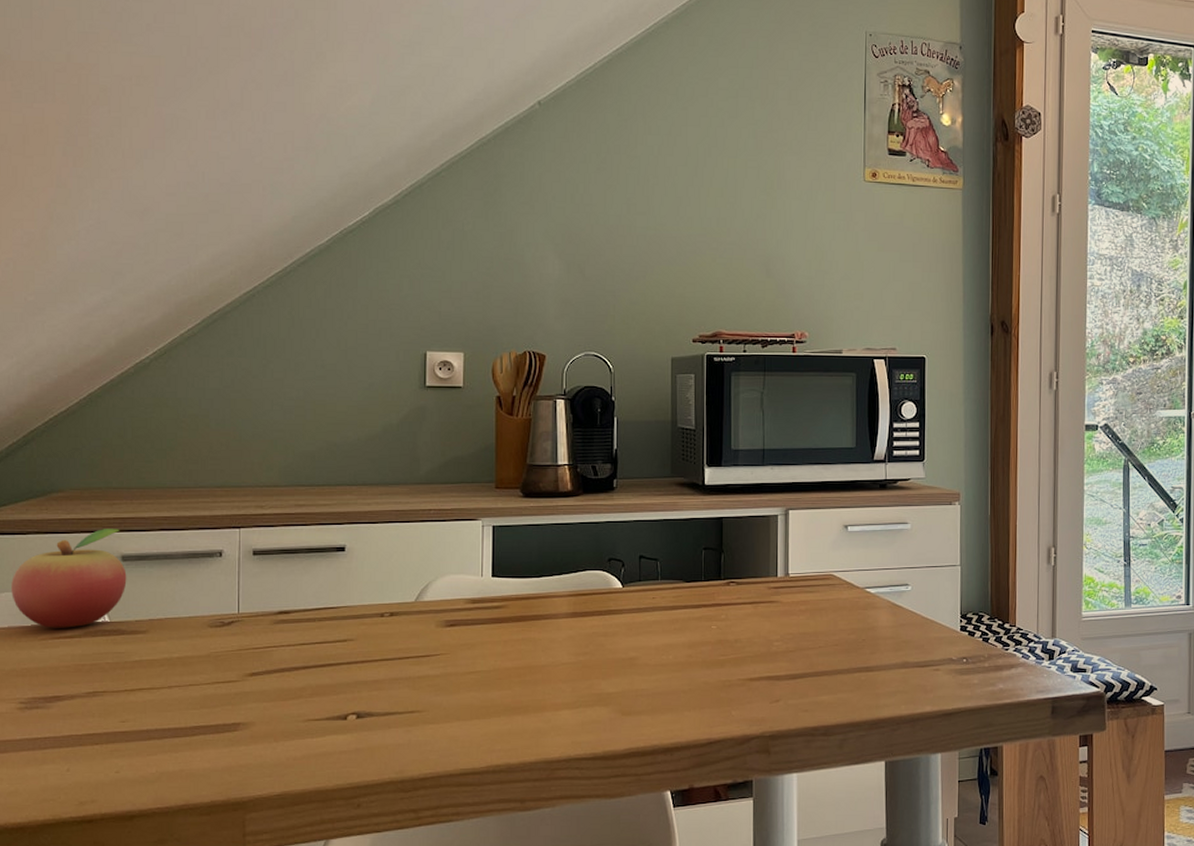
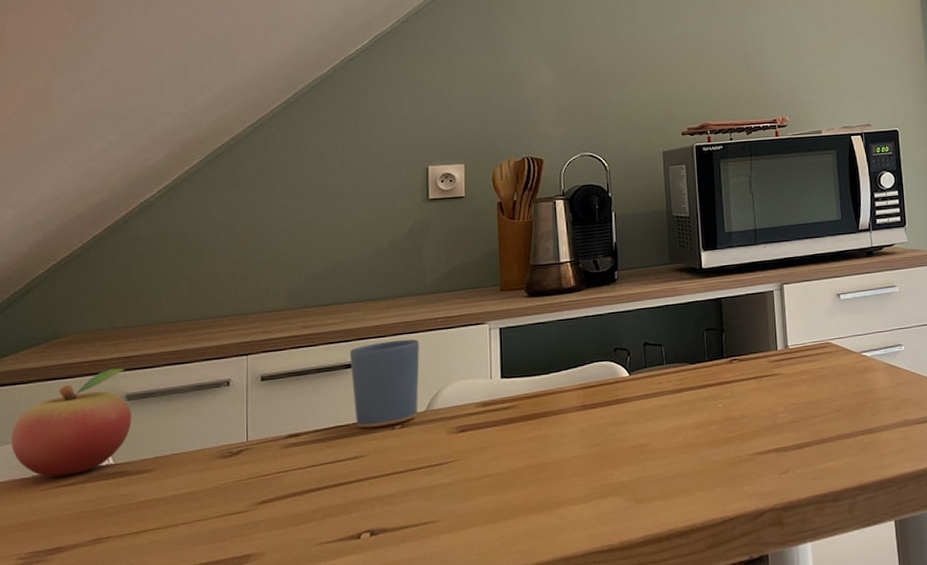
mug: none [342,528,411,612] -> present [350,339,419,428]

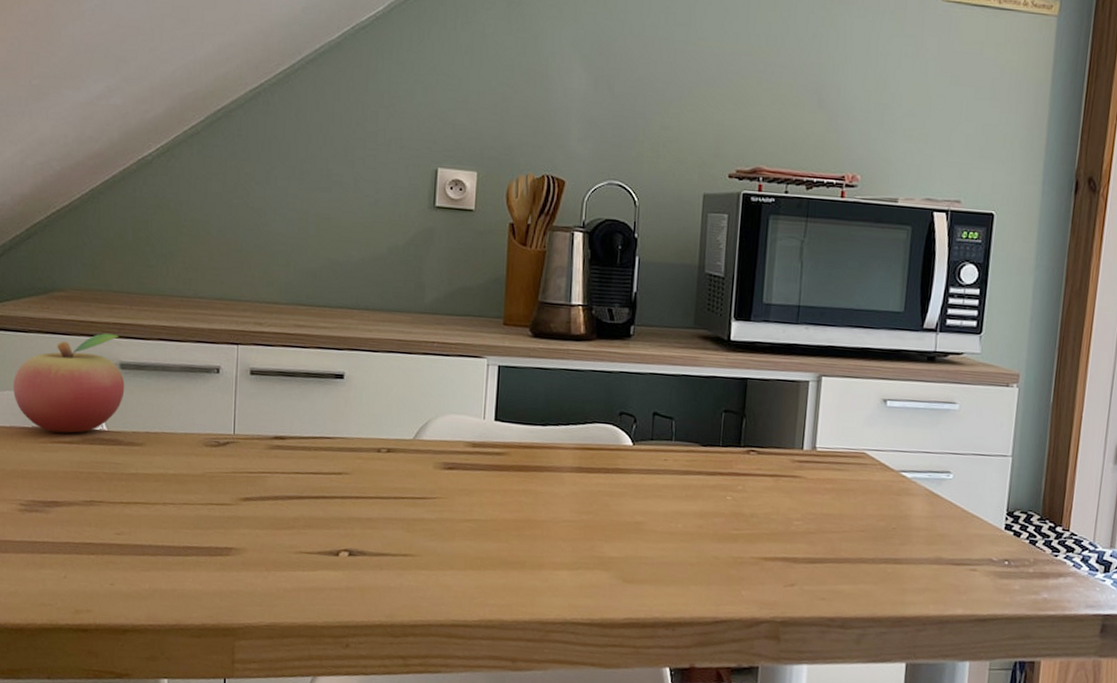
mug: present [350,339,419,428] -> none [340,356,412,447]

